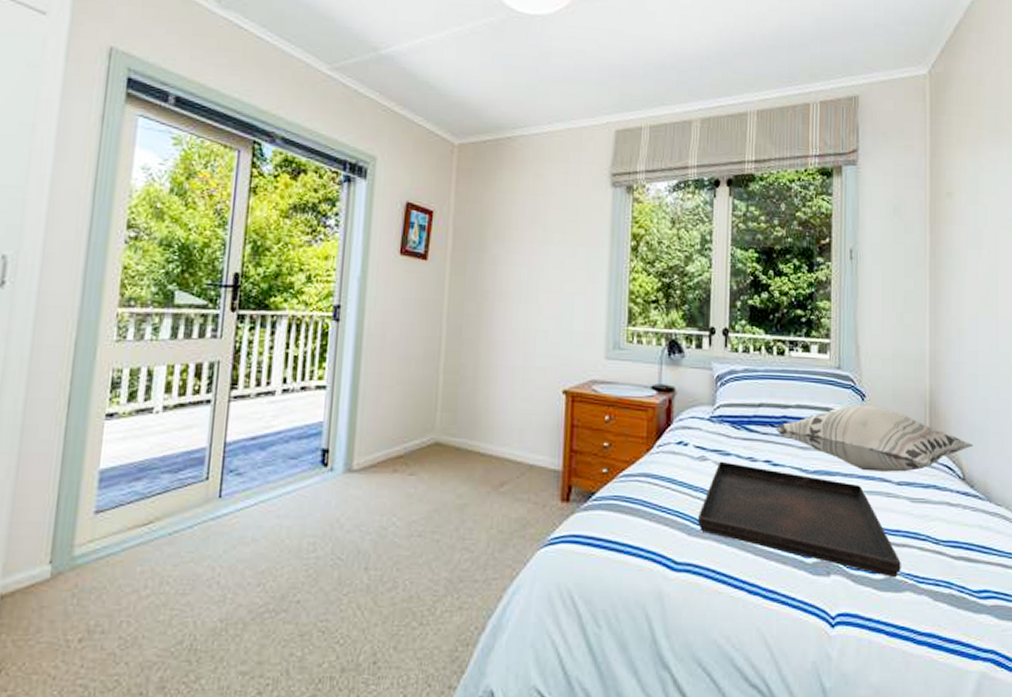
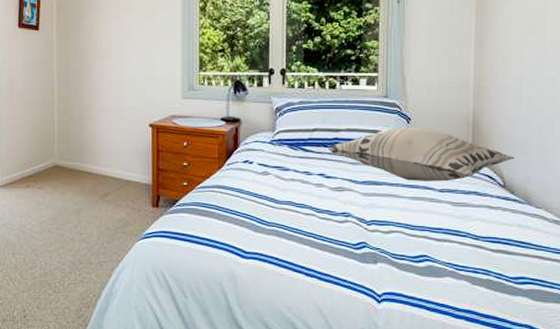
serving tray: present [698,461,901,578] -> none [263,175,442,266]

